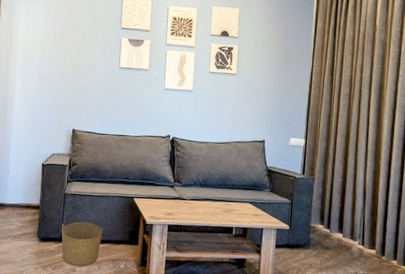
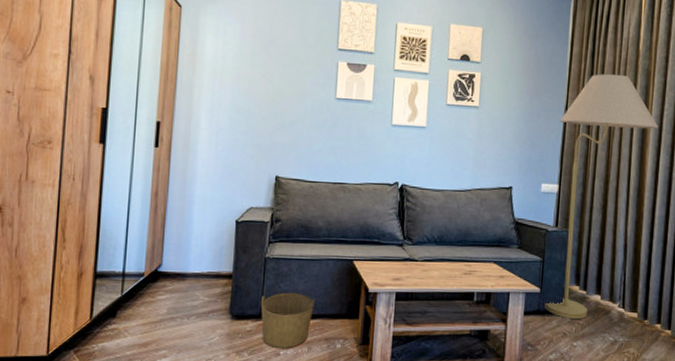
floor lamp: none [293,45,394,253] -> present [544,74,659,319]

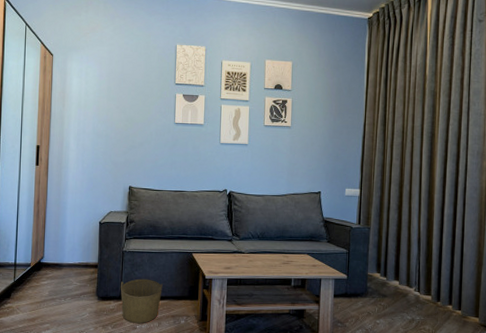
floor lamp: present [544,74,659,319] -> none [351,96,445,301]

